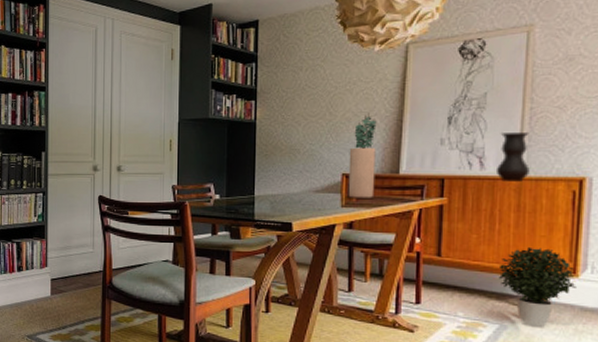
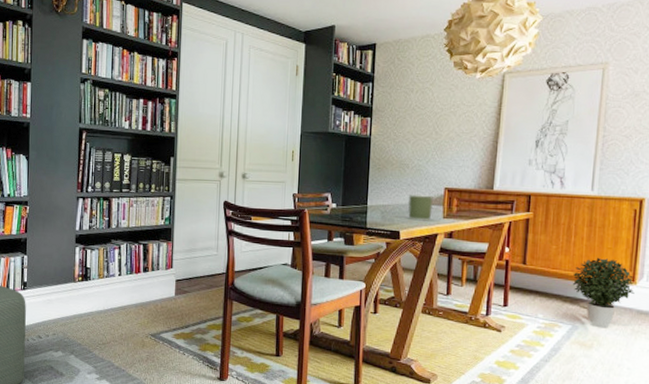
mug: none [300,182,329,211] -> present [408,195,433,221]
vase: present [348,113,377,200] -> none [449,134,476,212]
vase: present [495,133,530,183] -> none [573,156,602,201]

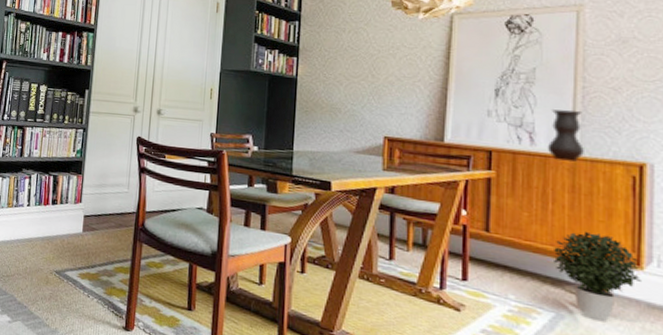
mug: present [408,195,433,221] -> none [340,142,370,172]
vase: none [573,156,602,201] -> present [547,109,584,163]

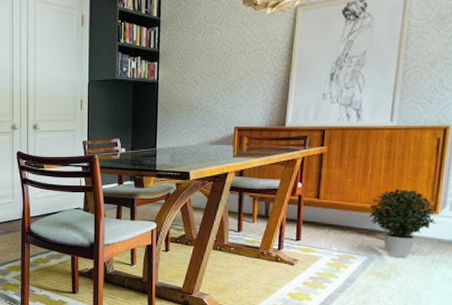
vase: present [547,109,584,163] -> none [370,87,402,132]

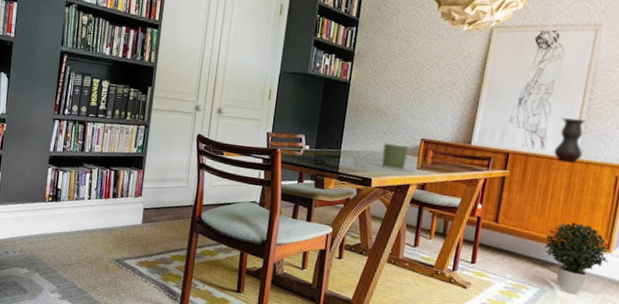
mug: none [197,135,223,161] -> present [381,143,409,171]
vase: none [370,87,402,132] -> present [553,118,586,164]

